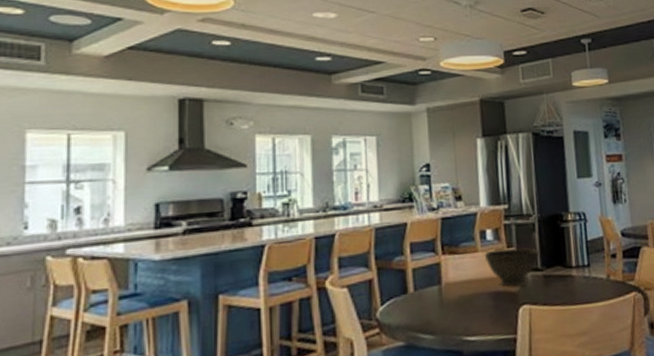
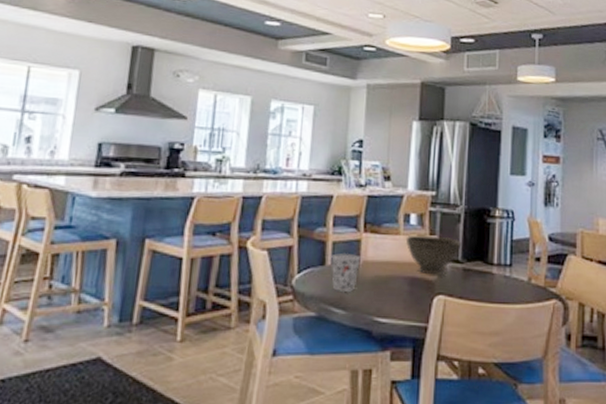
cup: none [413,277,442,318] -> present [331,252,361,293]

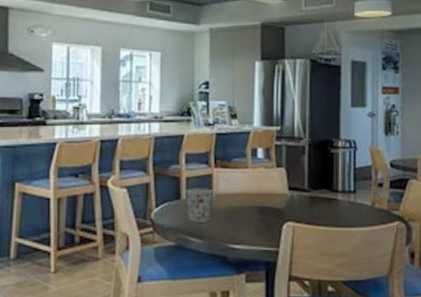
bowl: present [405,235,462,276] -> none [254,167,307,204]

